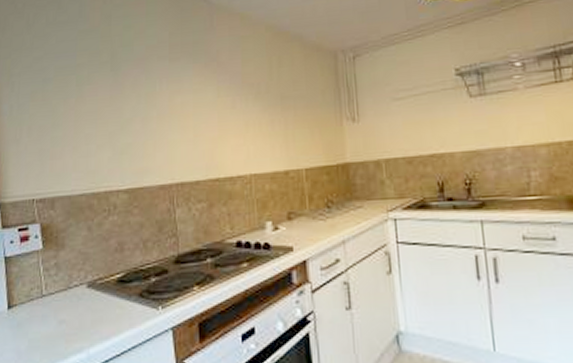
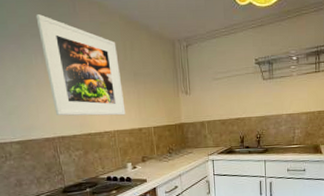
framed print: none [166,32,268,156] -> present [35,14,126,116]

